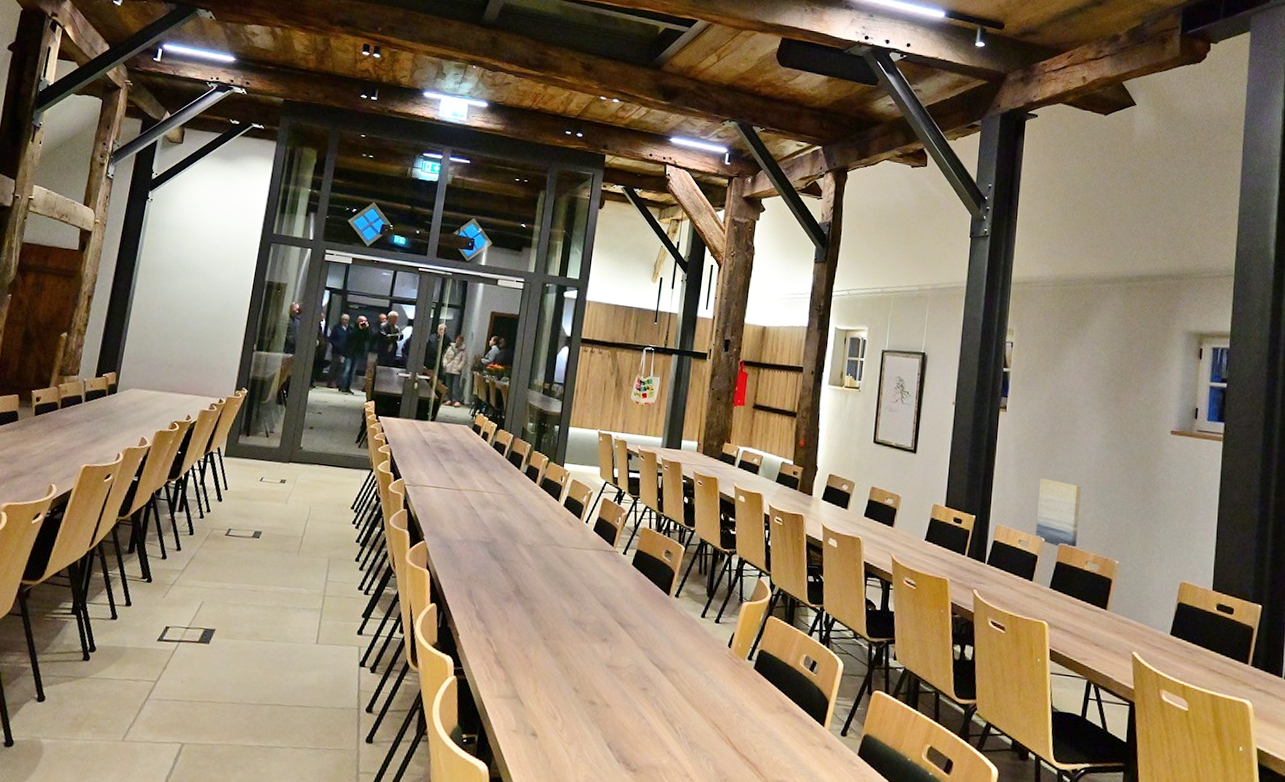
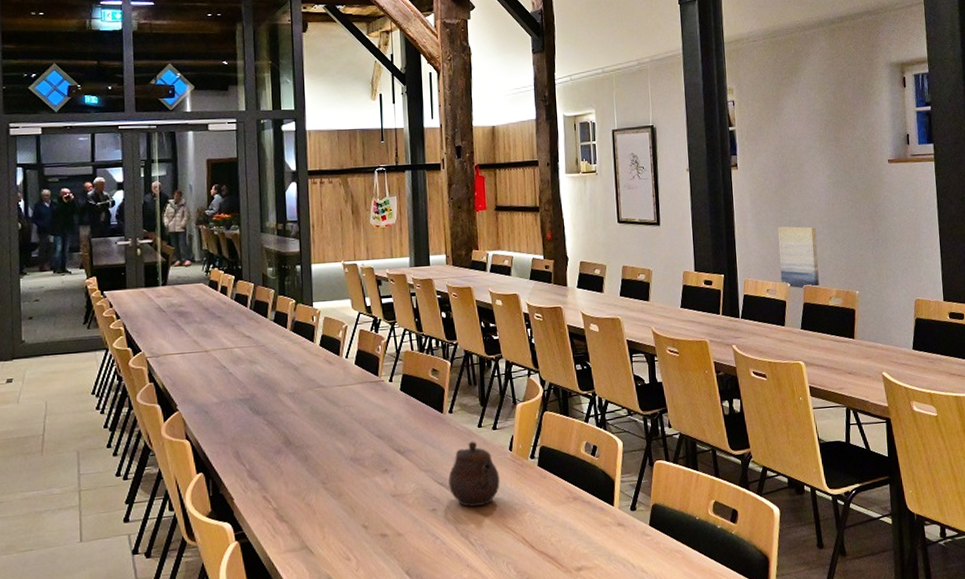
teapot: none [663,629,715,696] -> present [448,441,500,507]

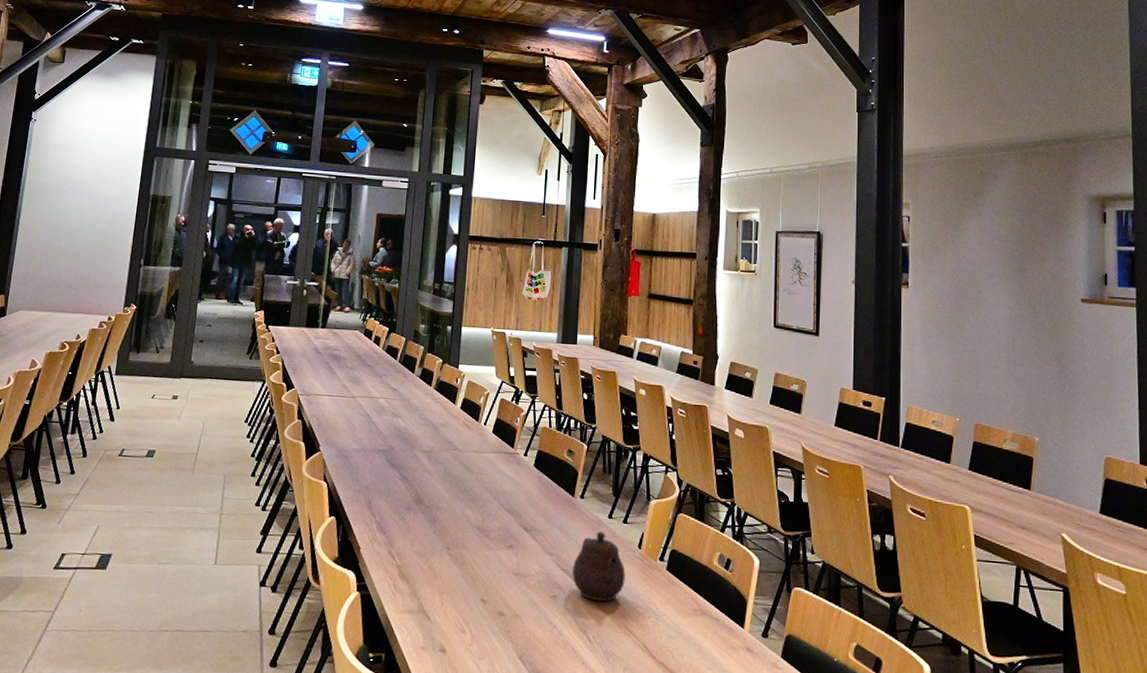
wall art: present [778,226,819,289] -> none [948,354,994,426]

